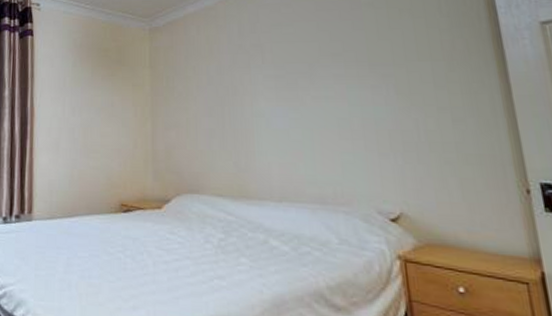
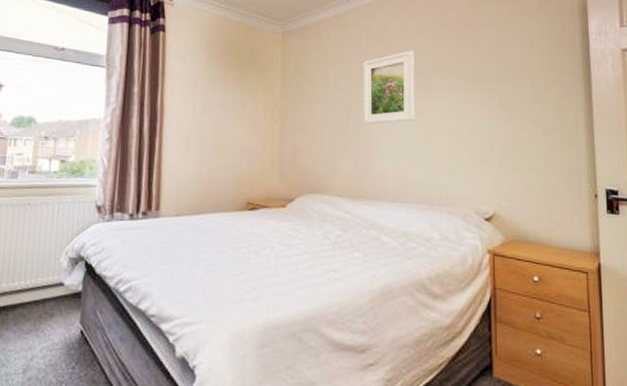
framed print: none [236,38,299,119] -> present [363,50,415,125]

